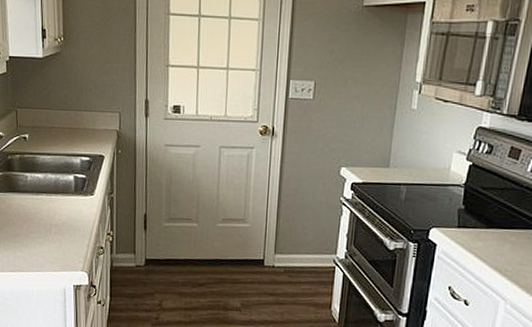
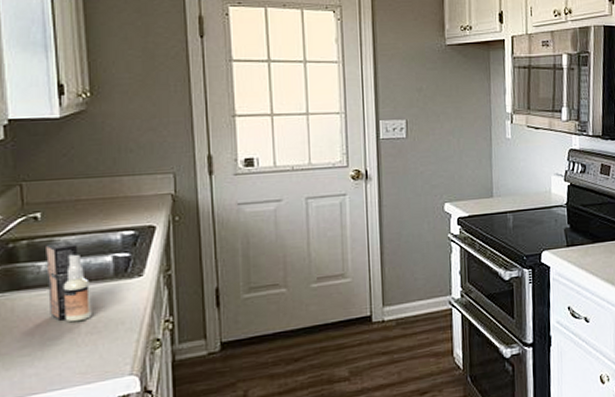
spray bottle: none [31,159,59,224] -> present [46,242,92,323]

